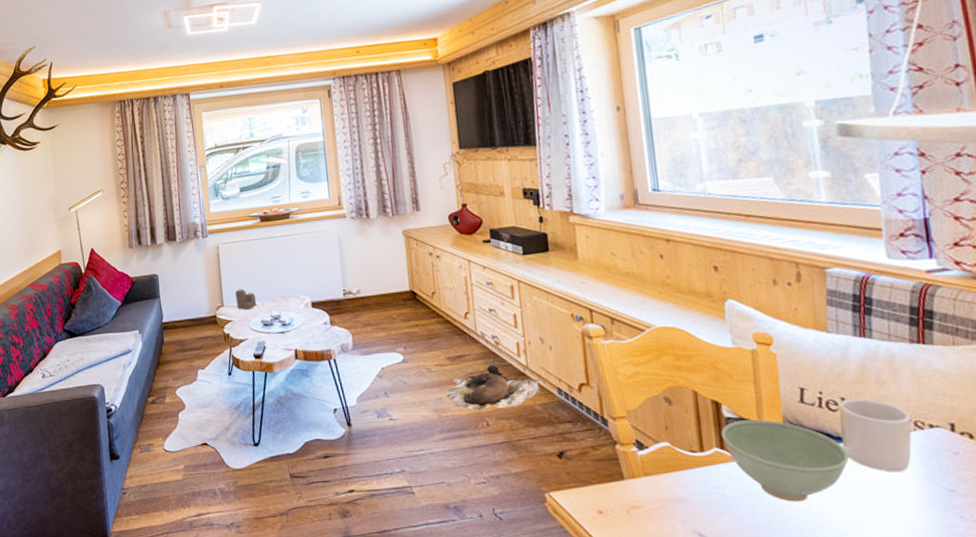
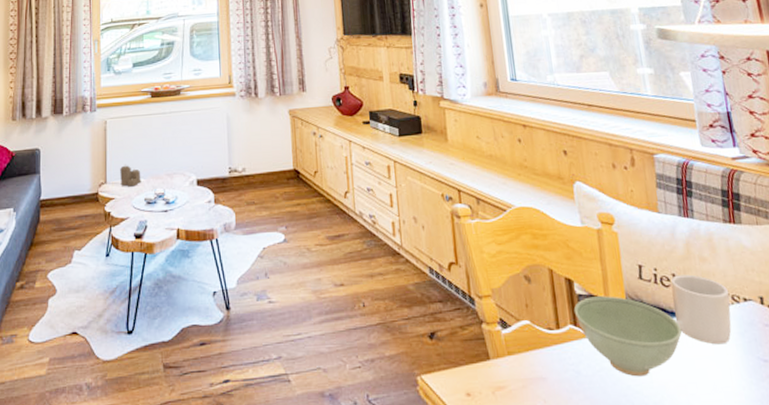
dog bed: present [446,365,540,411] -> none [324,244,413,292]

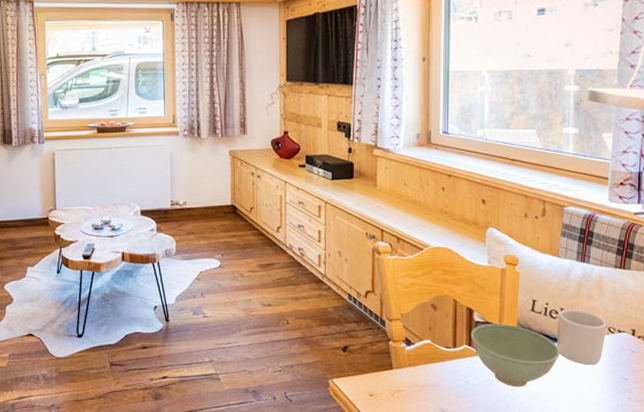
candle: present [120,164,141,187] -> none [69,193,89,214]

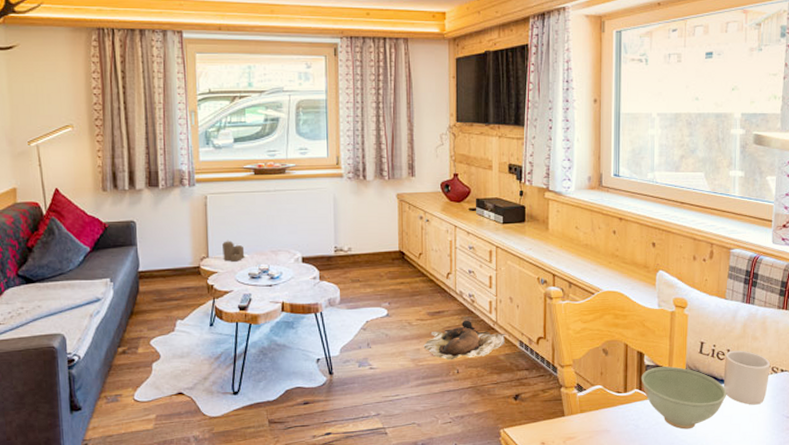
candle: none [69,193,89,214] -> present [222,239,245,262]
dog bed: none [254,273,334,311] -> present [423,320,506,361]

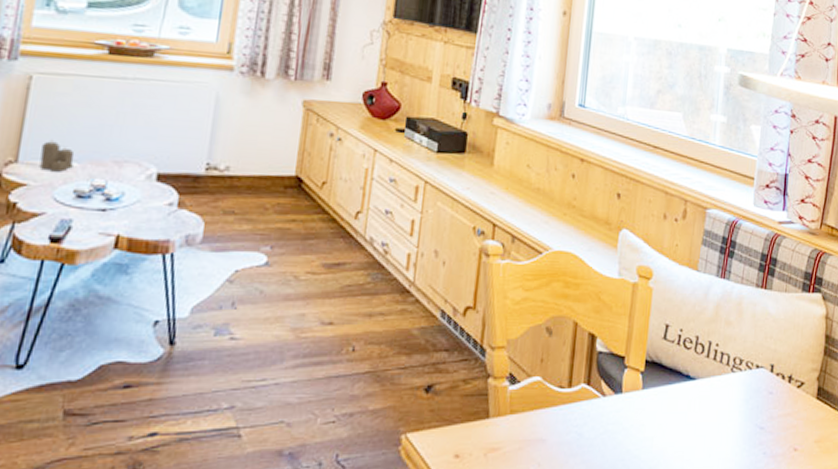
dog bed: present [423,320,506,361] -> none [310,277,424,333]
bowl: present [641,366,727,430] -> none [590,355,693,441]
mug: present [723,350,771,405] -> none [688,337,745,411]

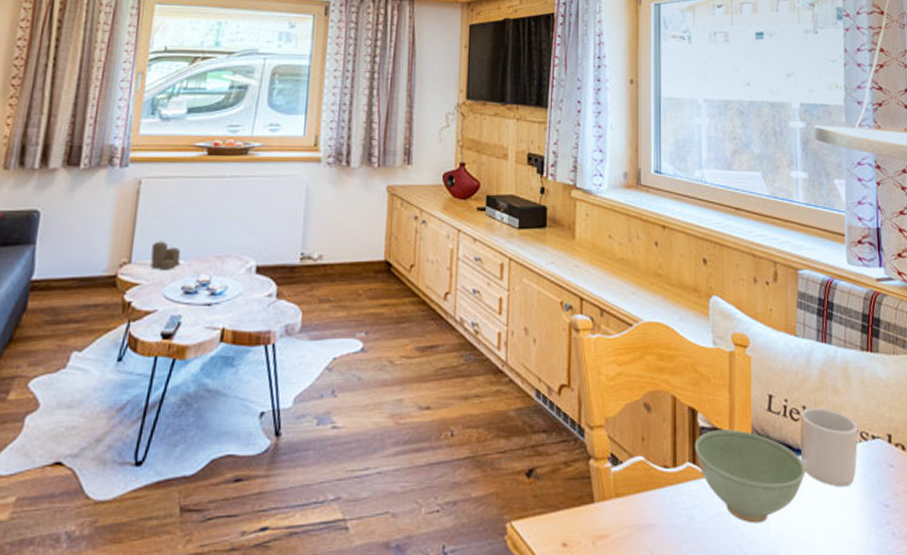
bowl: none [590,355,693,441] -> present [694,429,806,524]
mug: none [688,337,745,411] -> present [800,407,859,487]

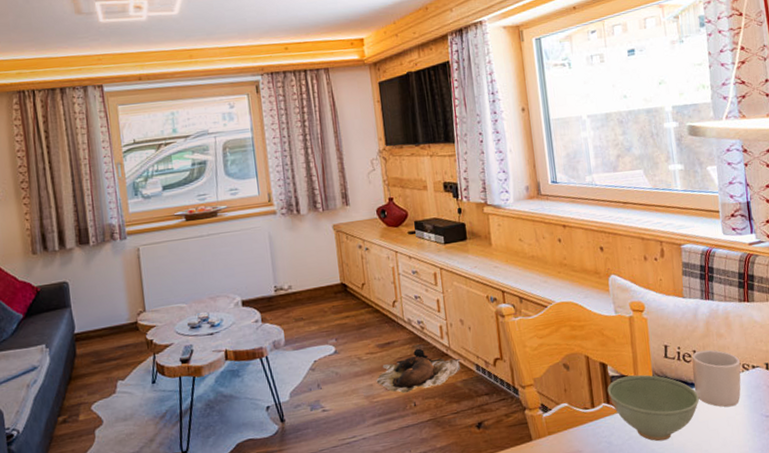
candle: present [150,239,181,270] -> none [159,290,183,313]
dog bed: none [407,359,518,417] -> present [376,348,461,394]

